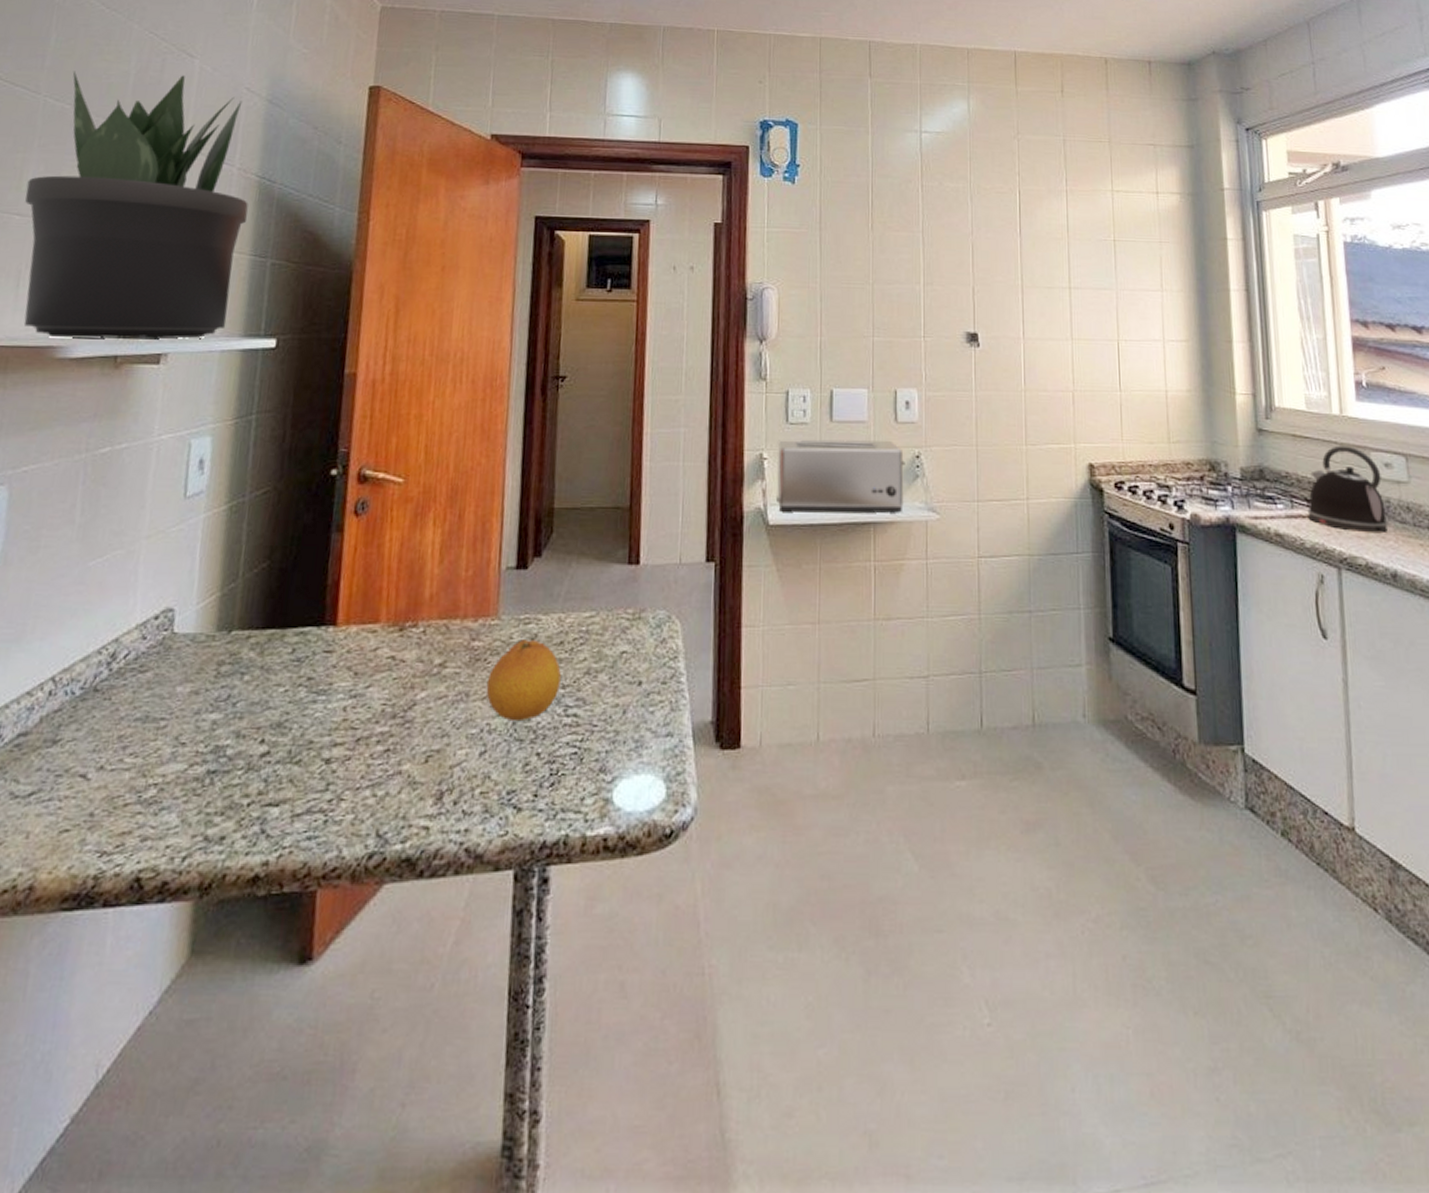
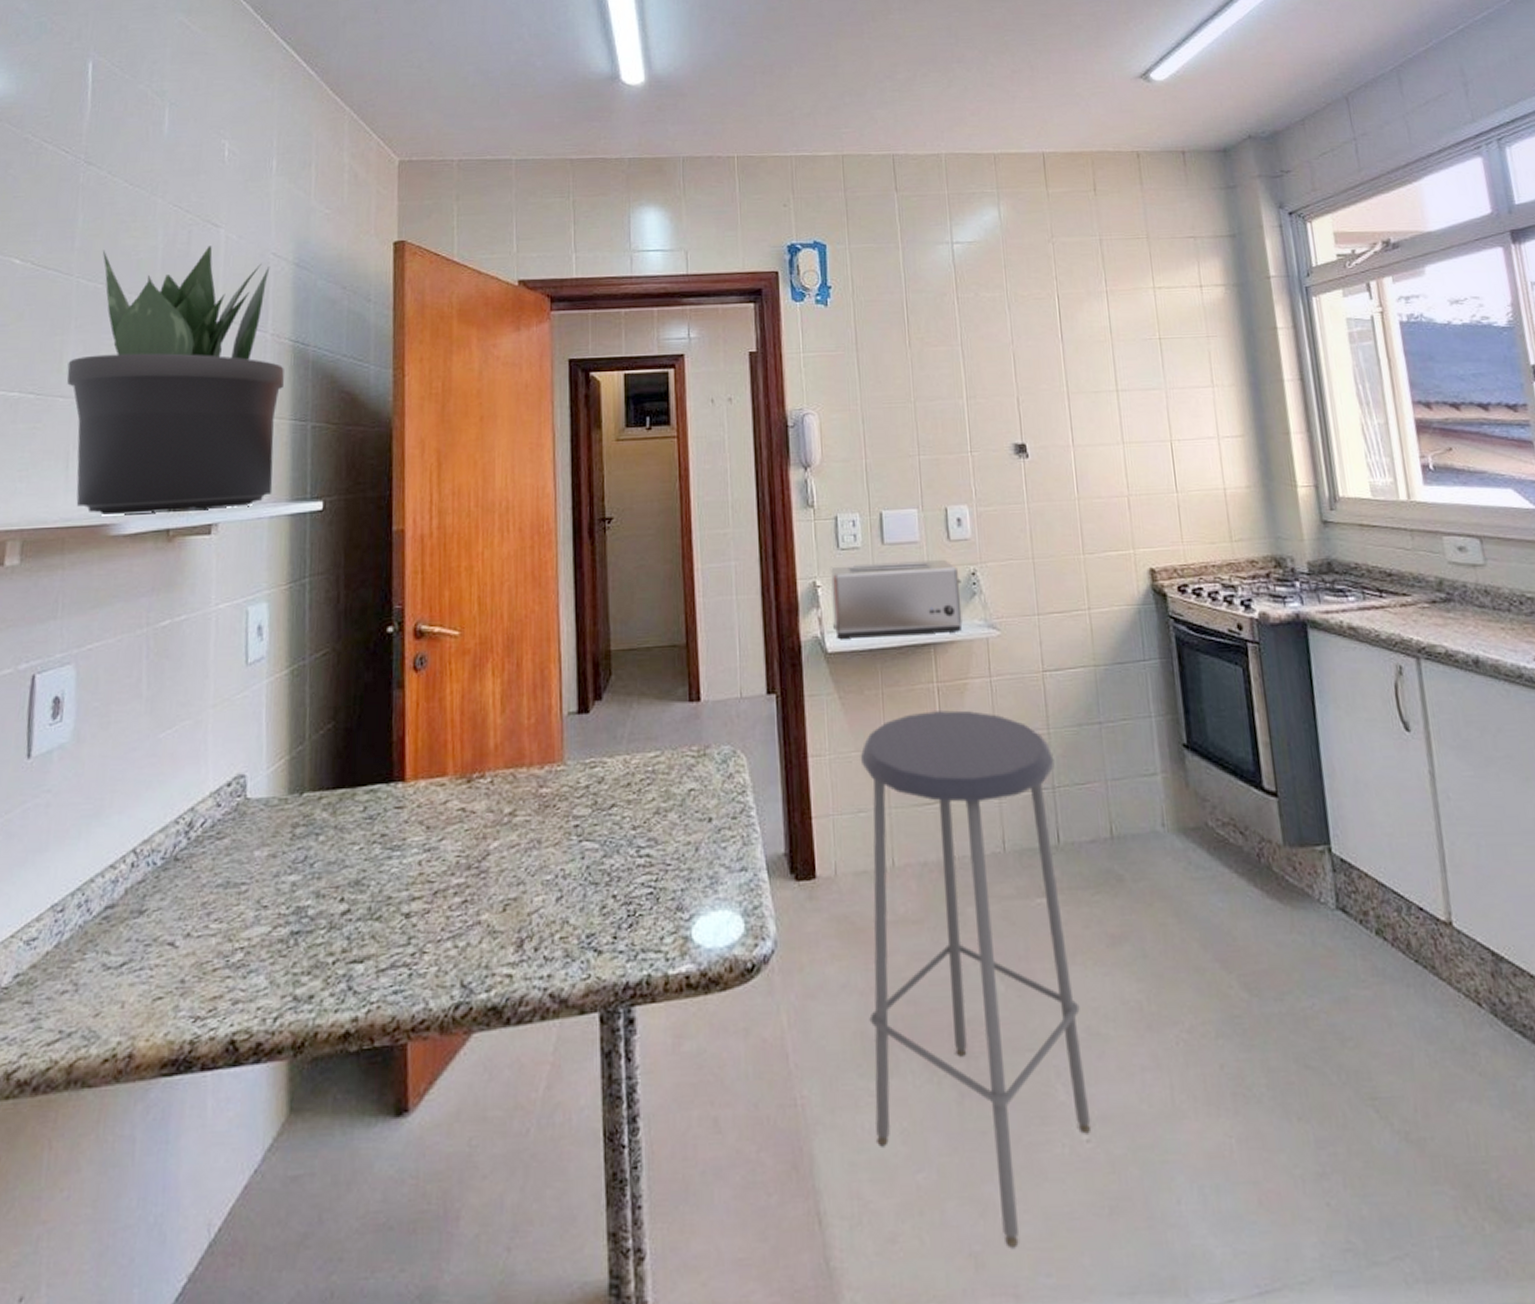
fruit: present [486,640,561,722] -> none [557,783,631,866]
bar stool: none [781,589,993,1128] -> present [860,710,1091,1248]
kettle: present [1307,445,1388,534] -> none [1380,531,1467,620]

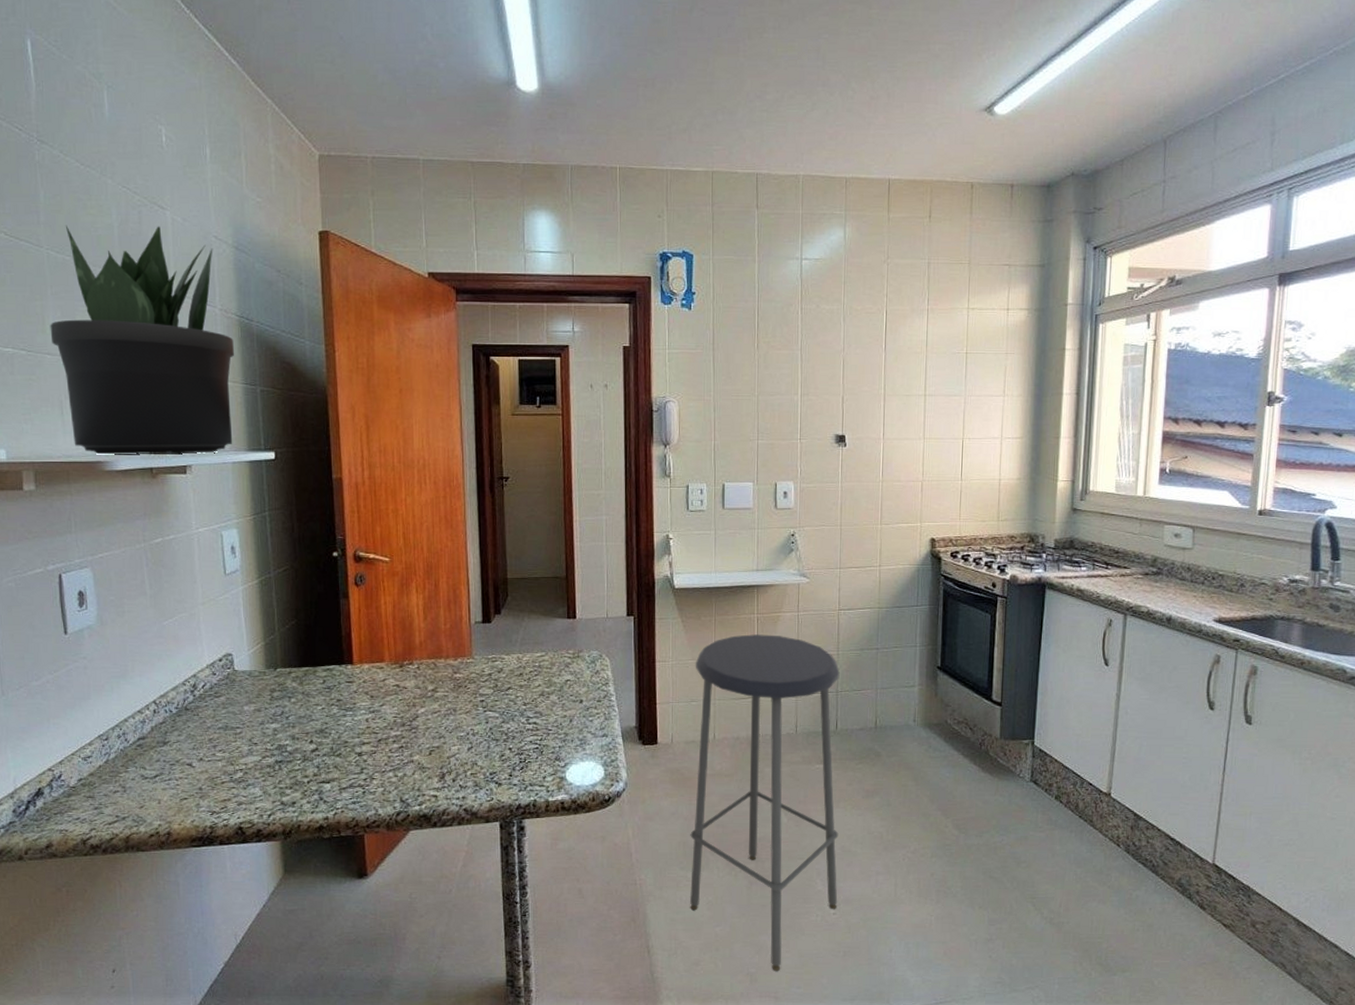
toaster: present [829,559,963,639] -> none [679,522,783,579]

